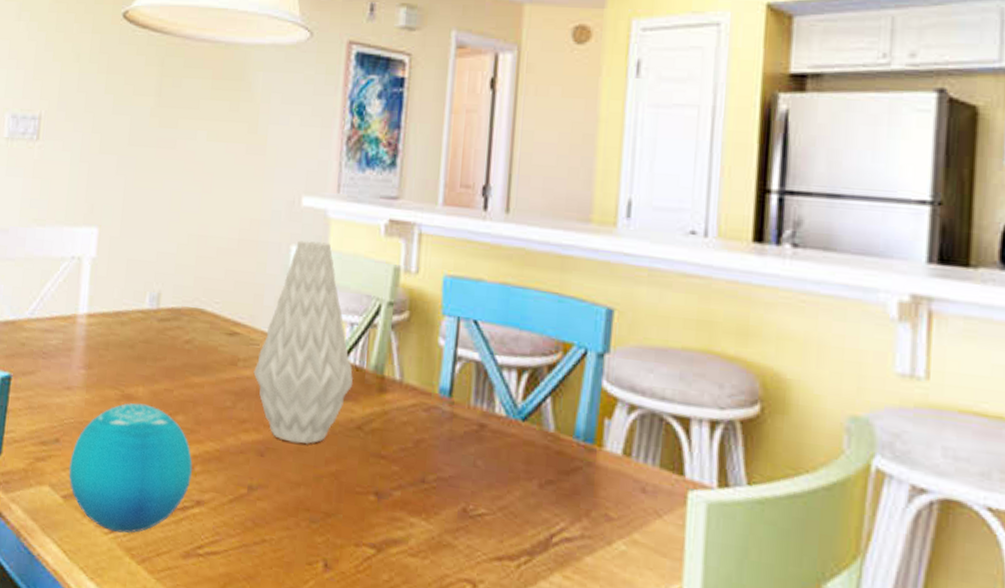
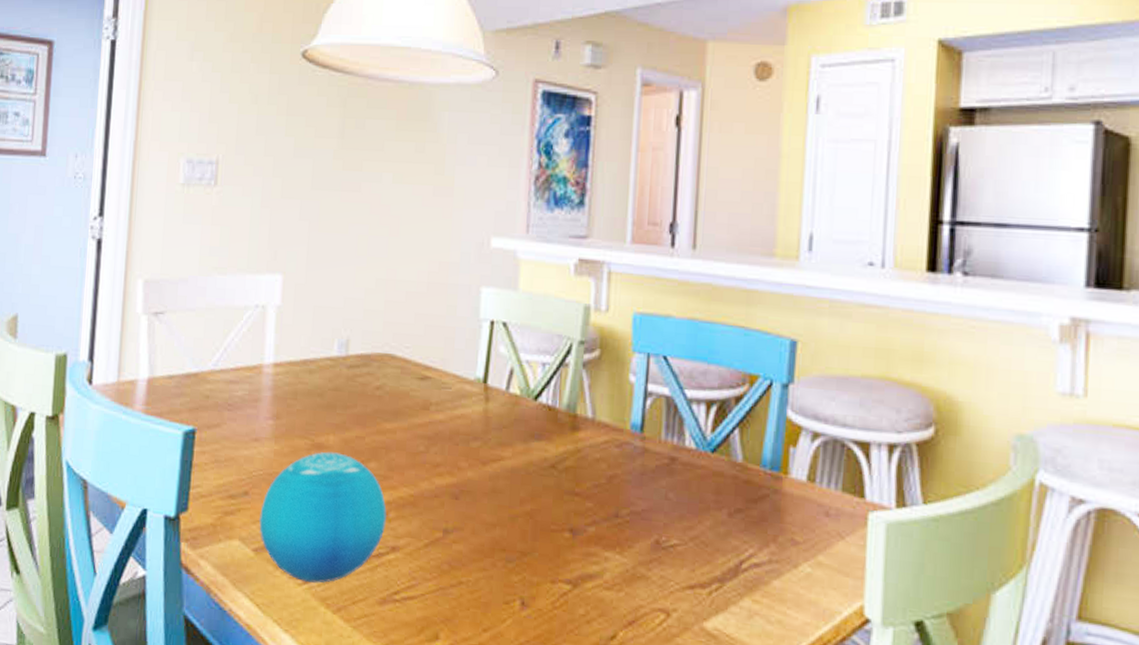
vase: present [253,240,353,444] -> none [446,282,546,485]

